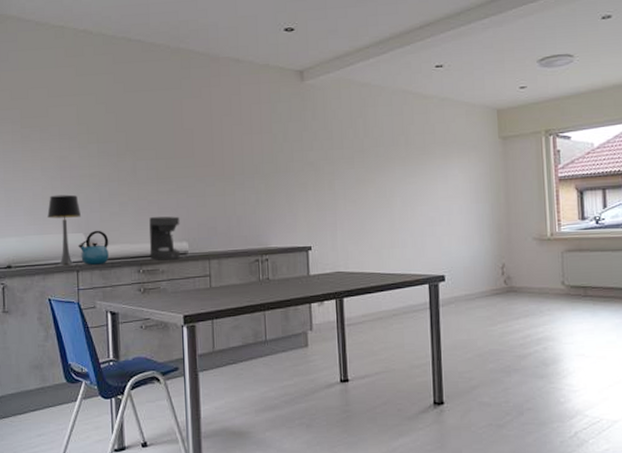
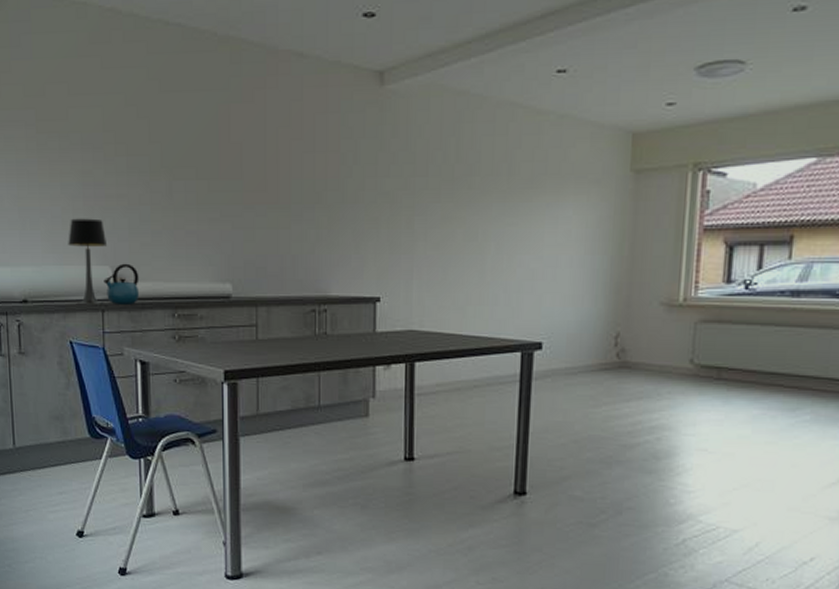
coffee maker: present [149,216,180,261] -> none [186,251,223,306]

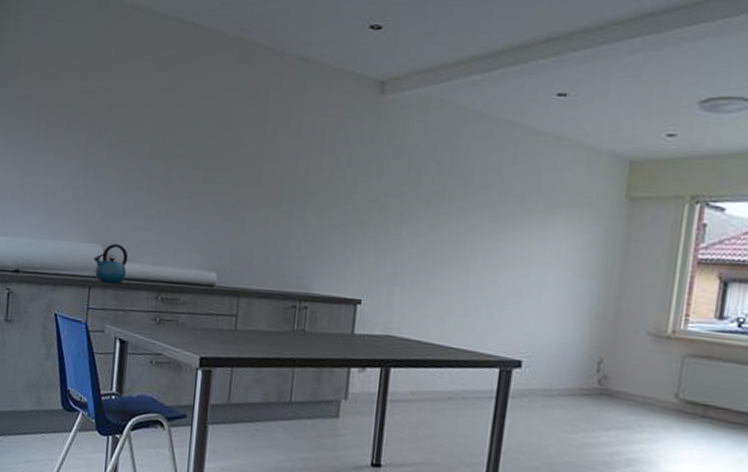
table lamp: present [68,218,108,305] -> none [64,196,102,282]

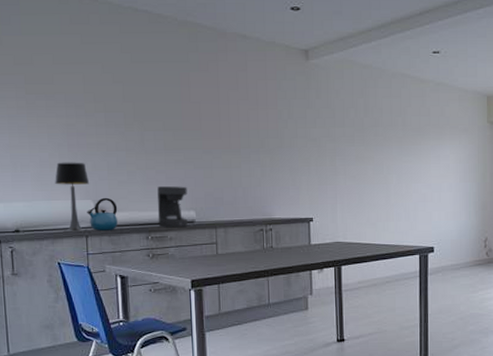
table lamp: none [64,196,102,282] -> present [55,162,90,233]
coffee maker: none [171,237,211,292] -> present [157,186,188,229]

